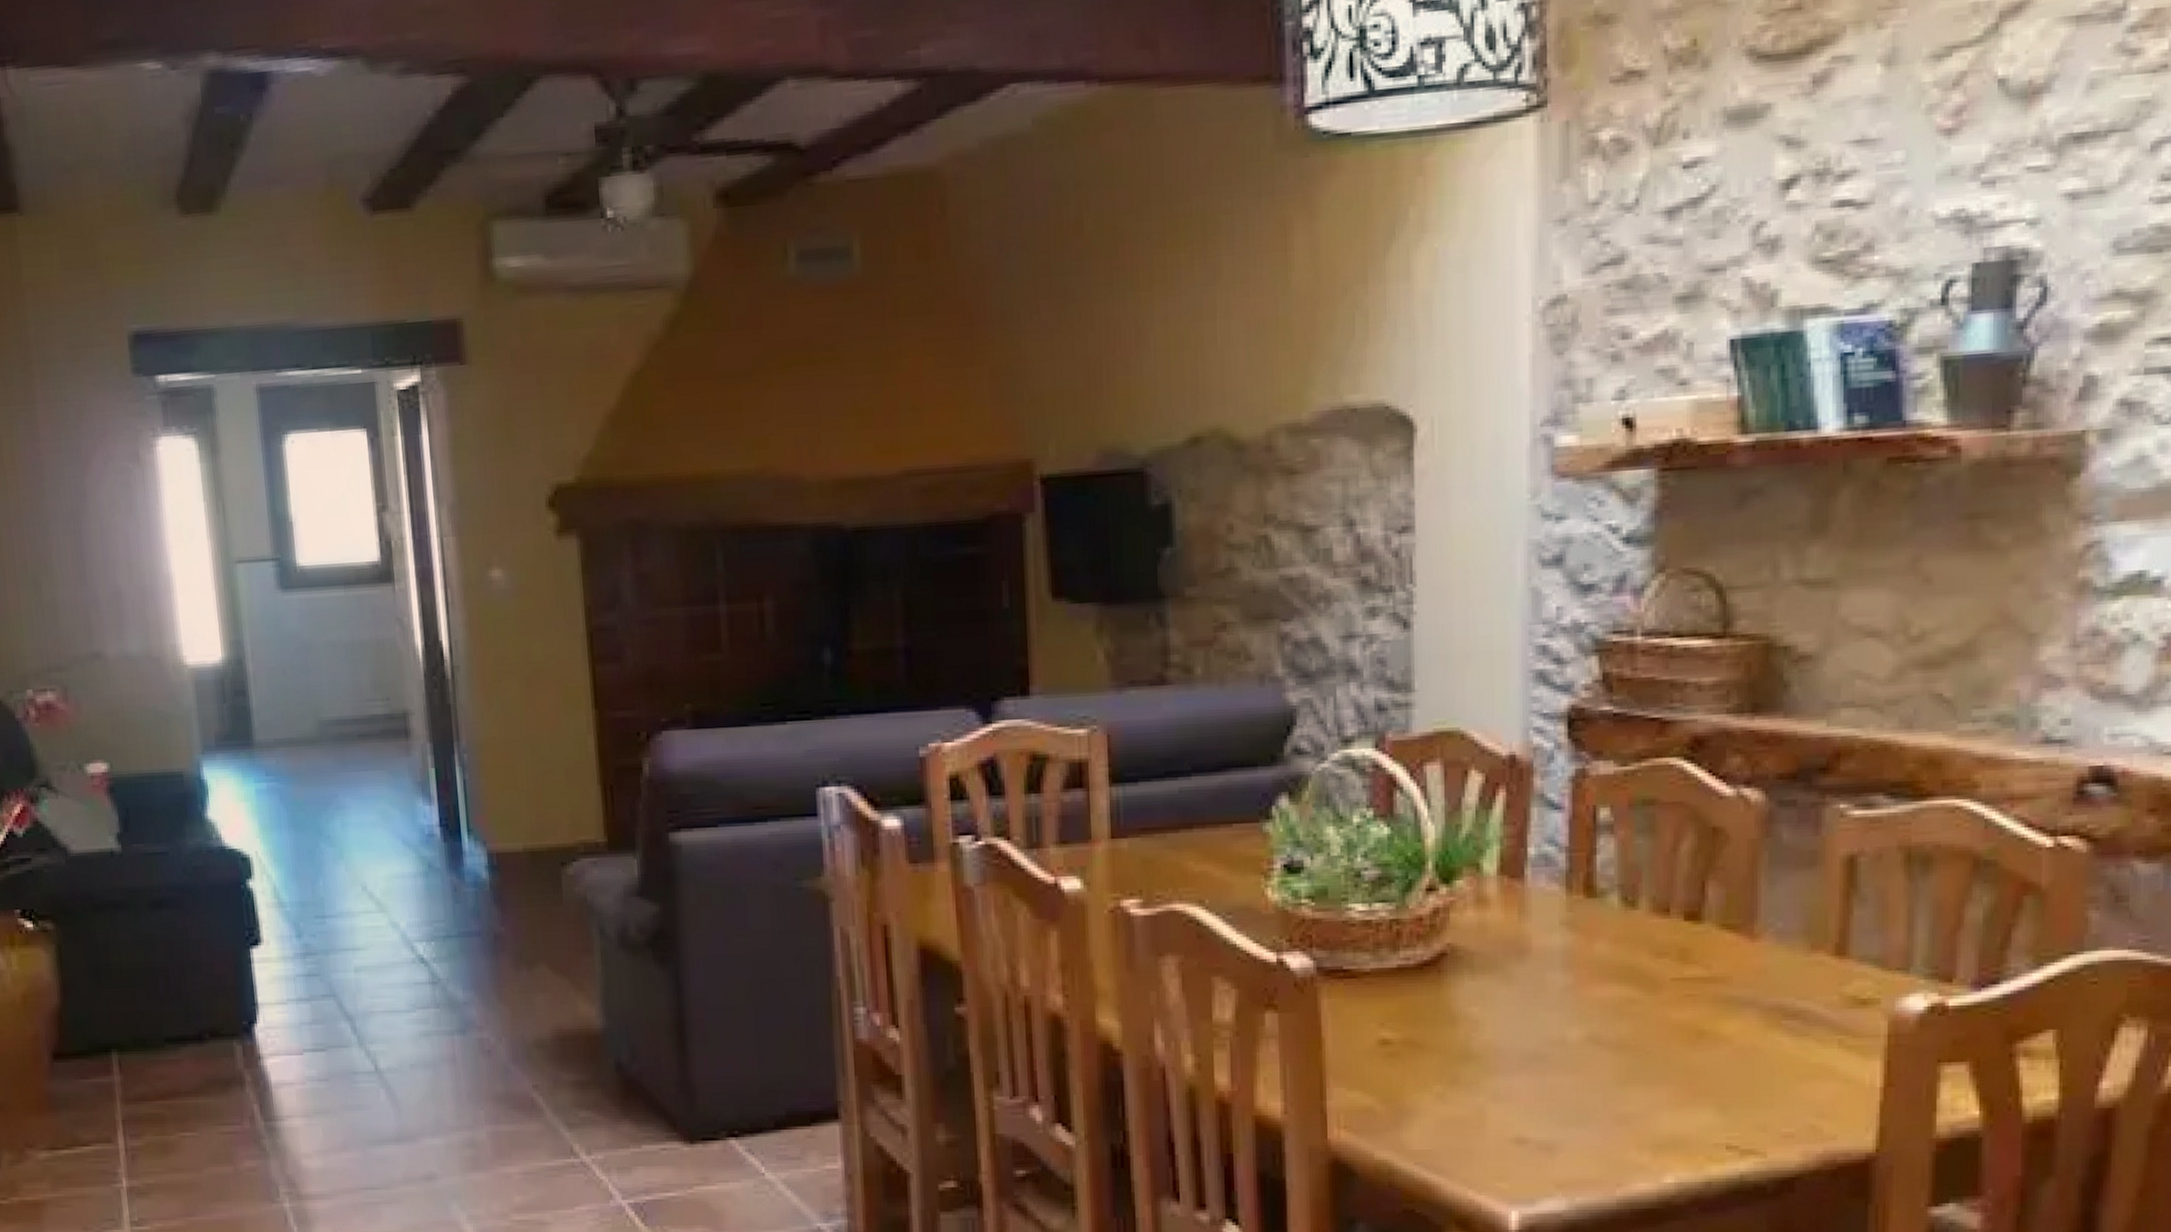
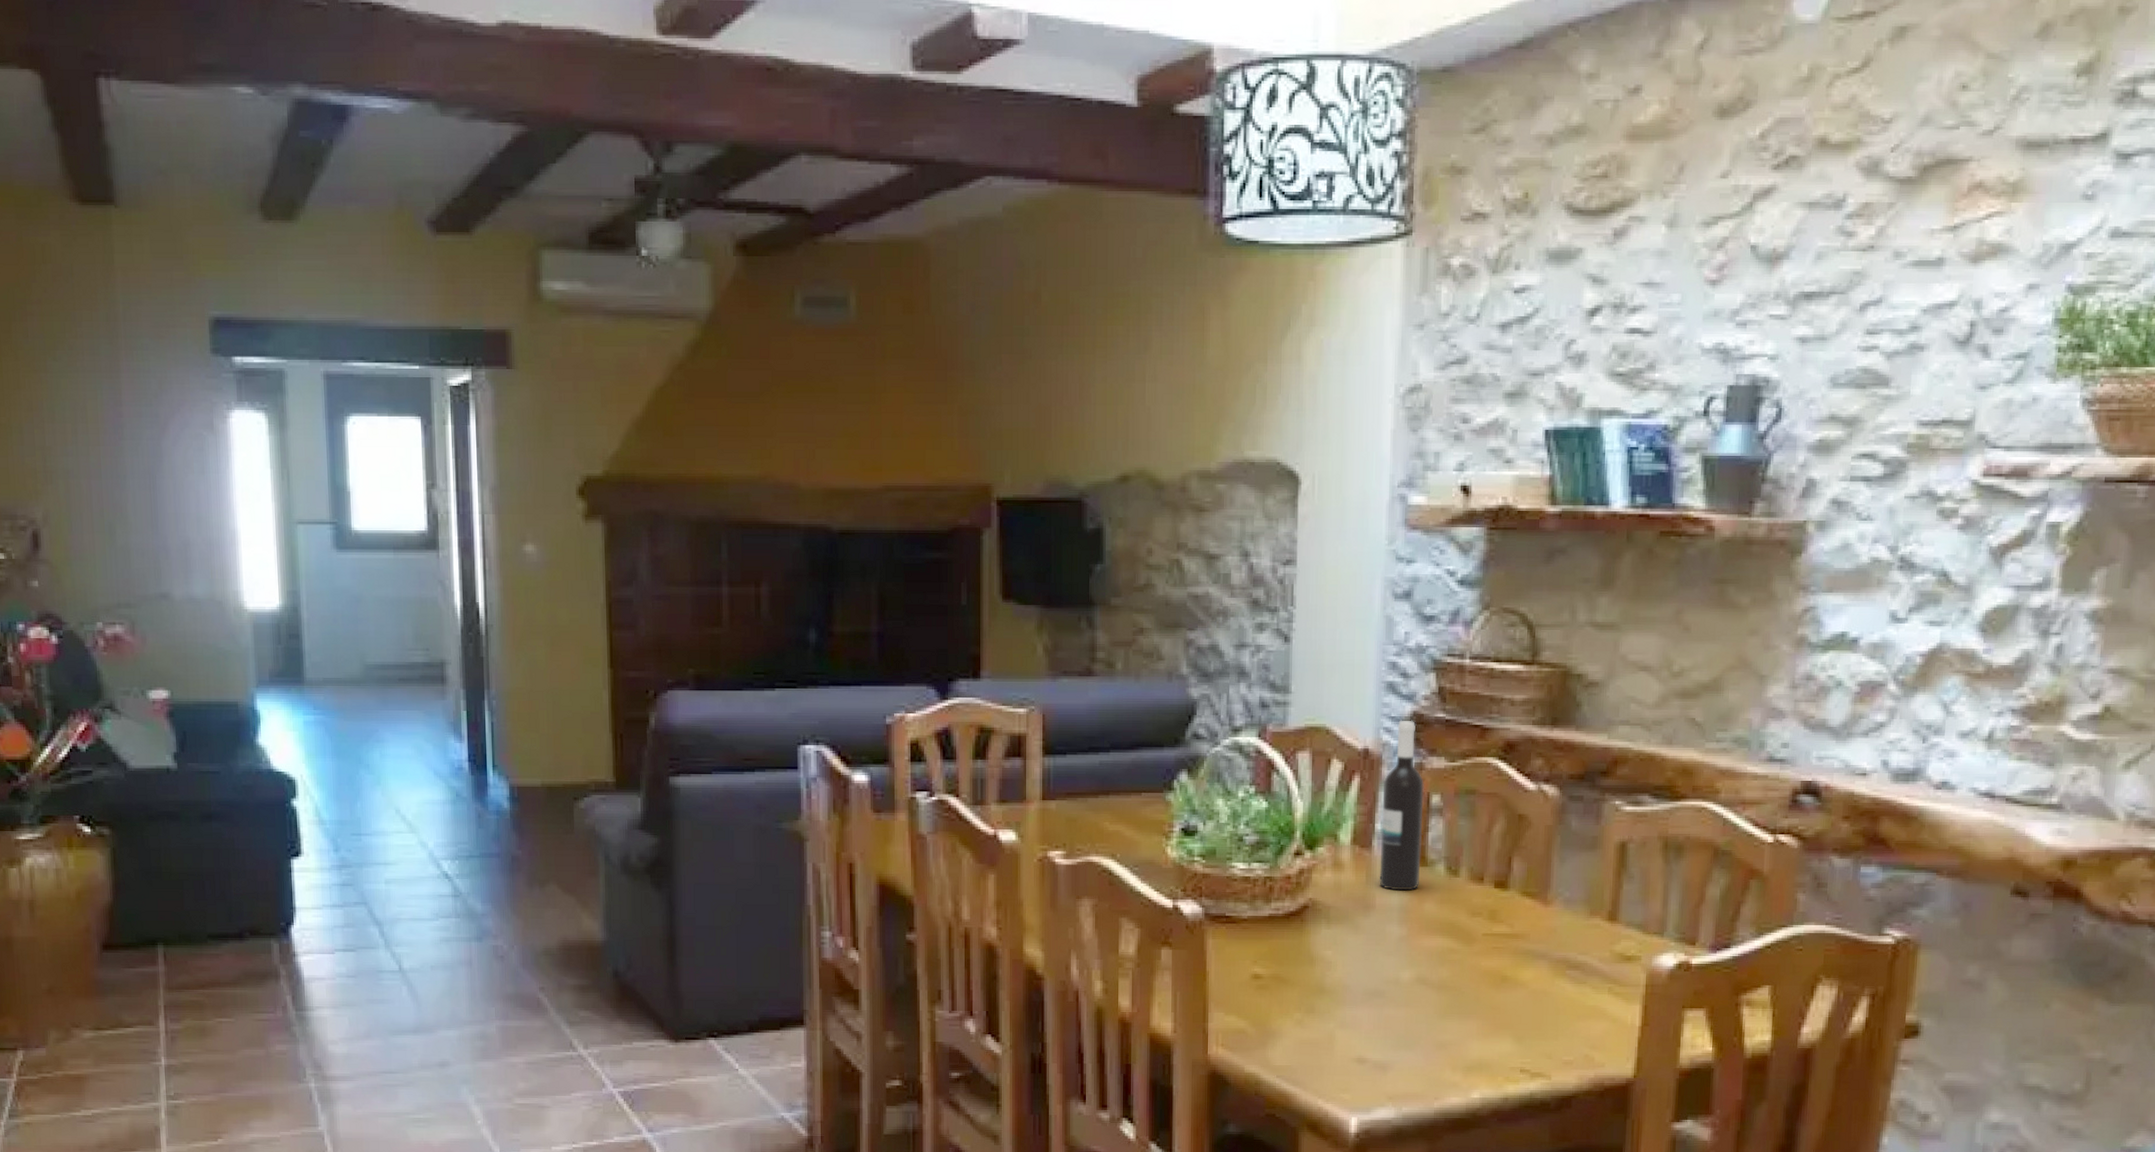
wine bottle: none [1535,716,1589,930] -> present [1379,720,1424,891]

